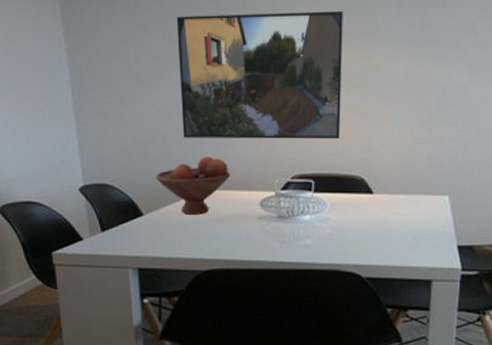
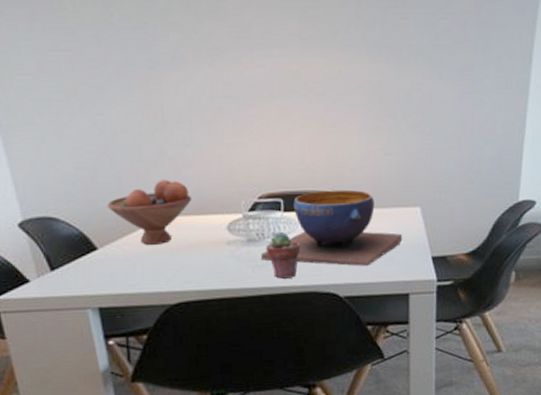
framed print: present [176,10,343,140] -> none [111,12,306,160]
decorative bowl: none [289,174,429,249] -> present [261,189,403,266]
potted succulent: none [295,210,327,255] -> present [266,231,301,279]

